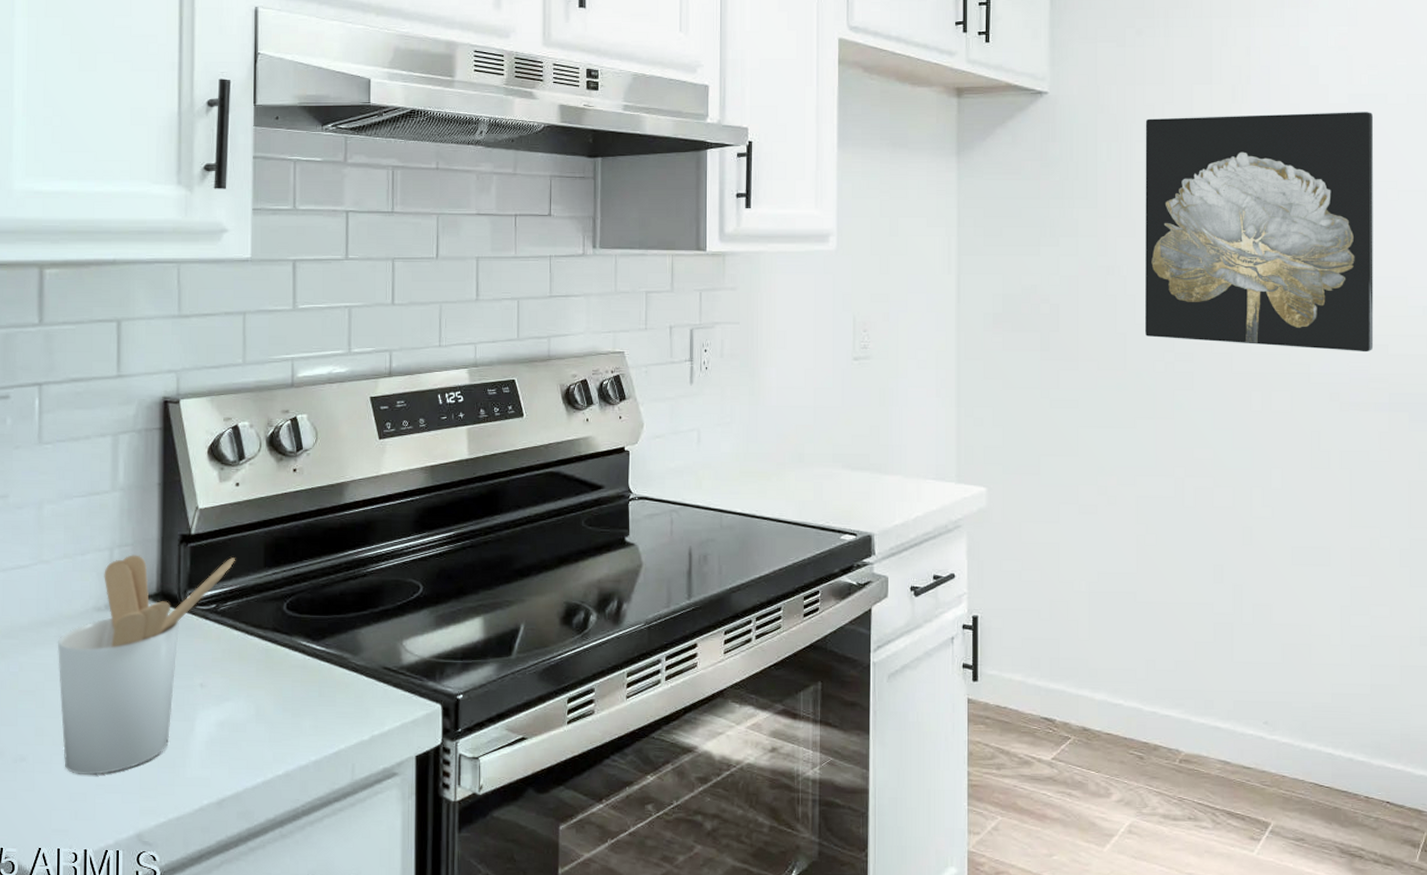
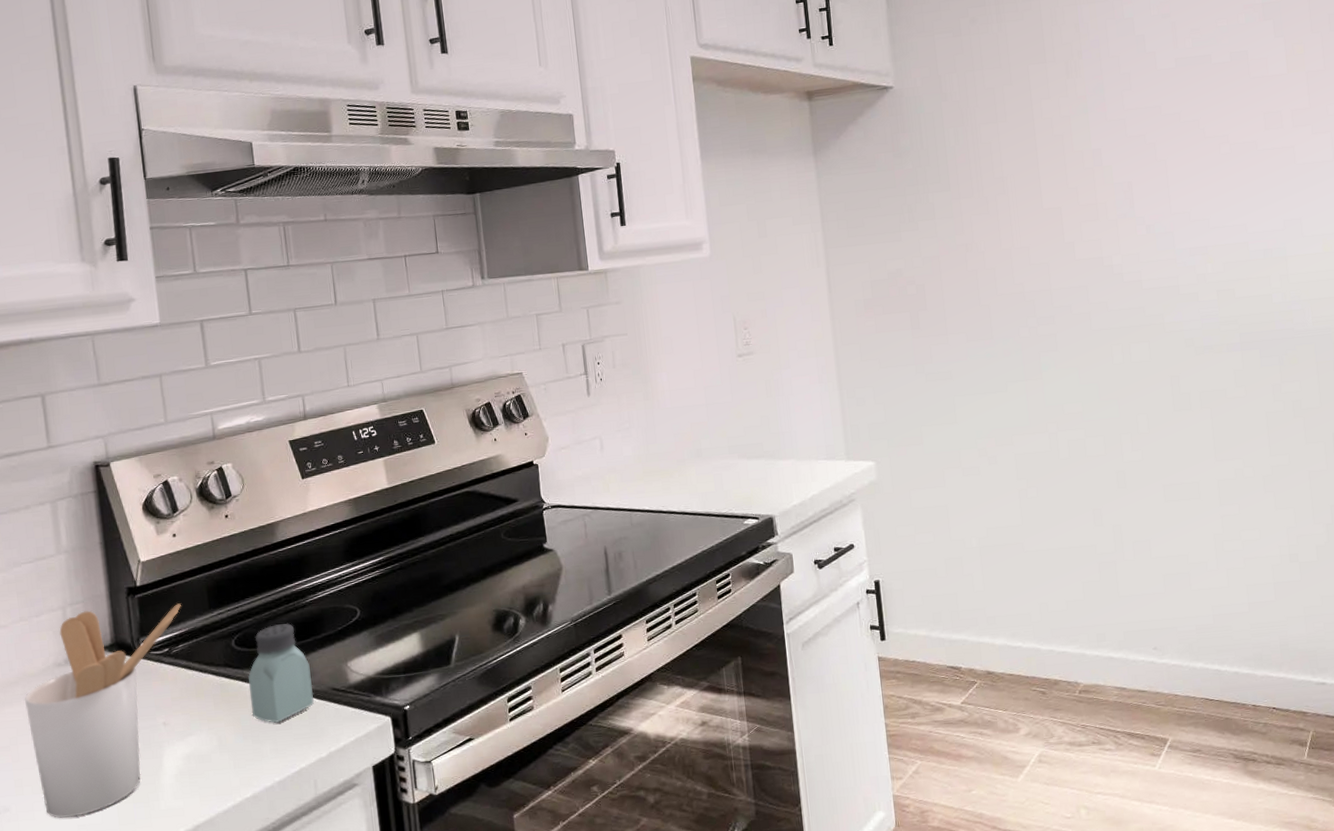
saltshaker: none [295,591,363,697] -> present [247,622,315,723]
wall art: present [1145,112,1374,353] -> none [987,73,1221,306]

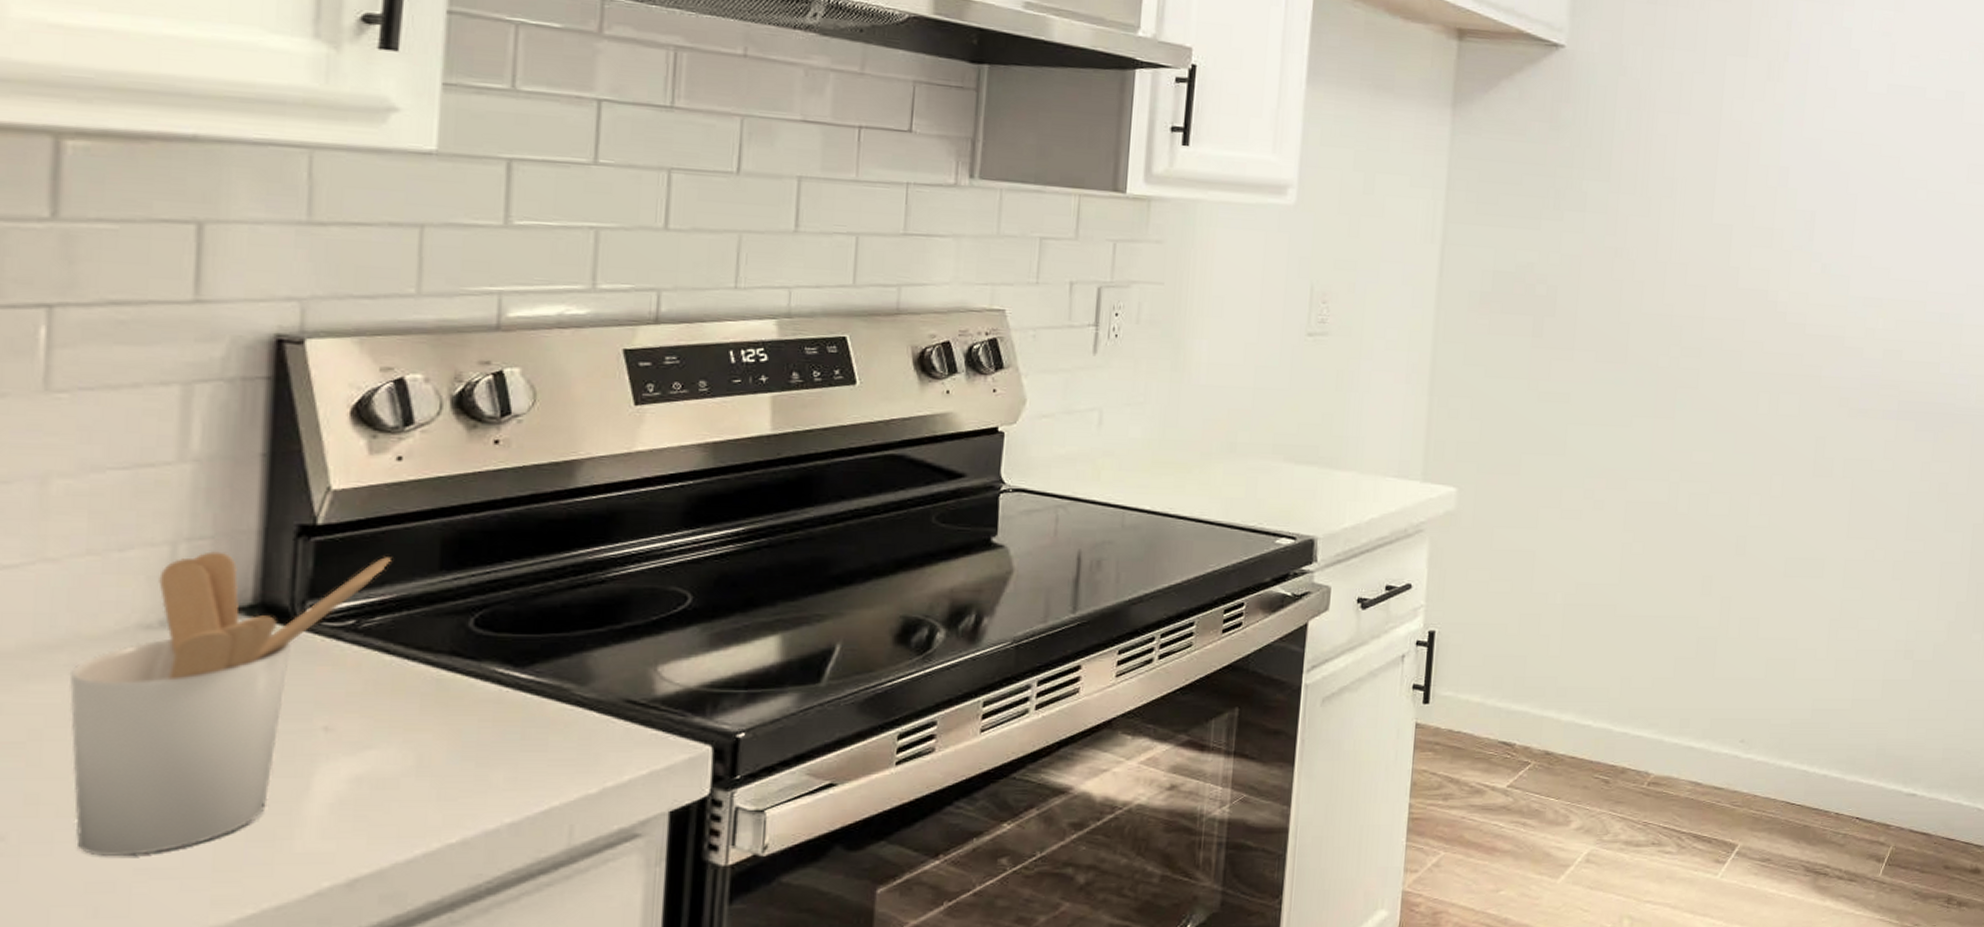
saltshaker: present [247,622,315,723] -> none [484,602,595,741]

